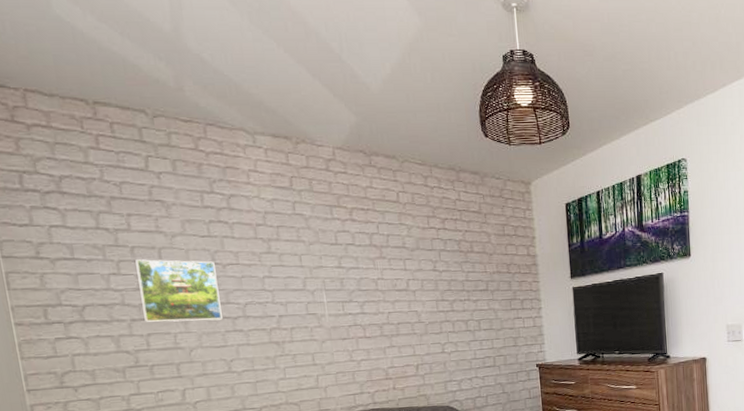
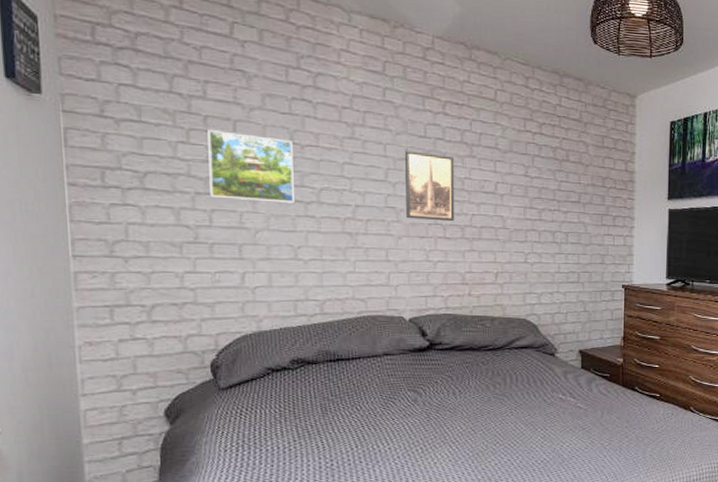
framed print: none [319,258,373,323] -> present [405,150,455,222]

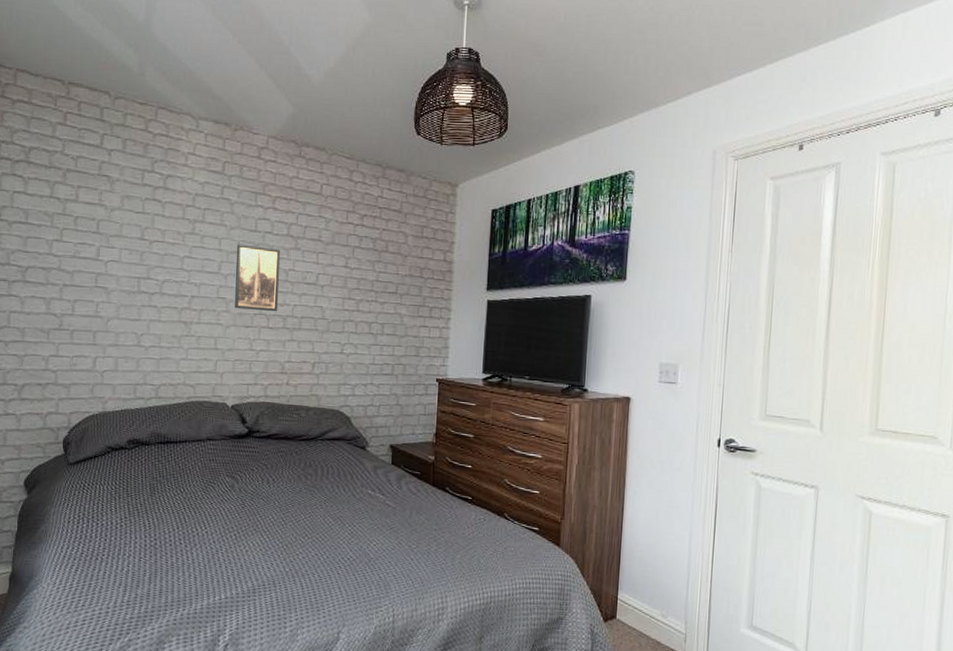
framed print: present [207,130,294,203] -> none [74,229,143,294]

